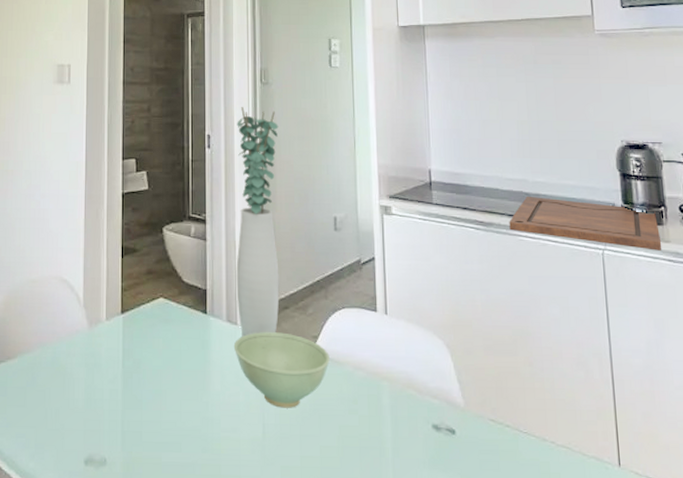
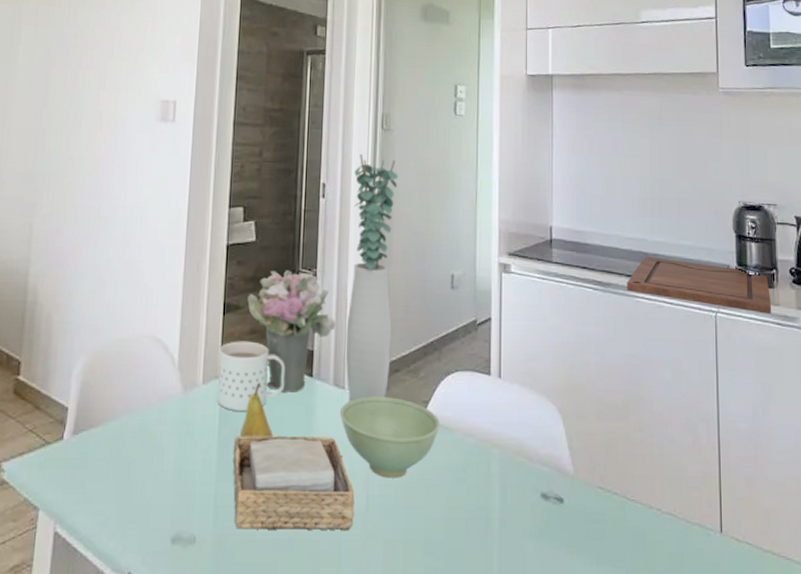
mug: none [119,281,181,346] -> present [217,341,286,412]
napkin holder: none [136,368,252,456] -> present [232,436,355,530]
fruit: none [141,319,173,370] -> present [239,382,273,438]
flower bouquet: none [143,215,226,328] -> present [247,270,336,393]

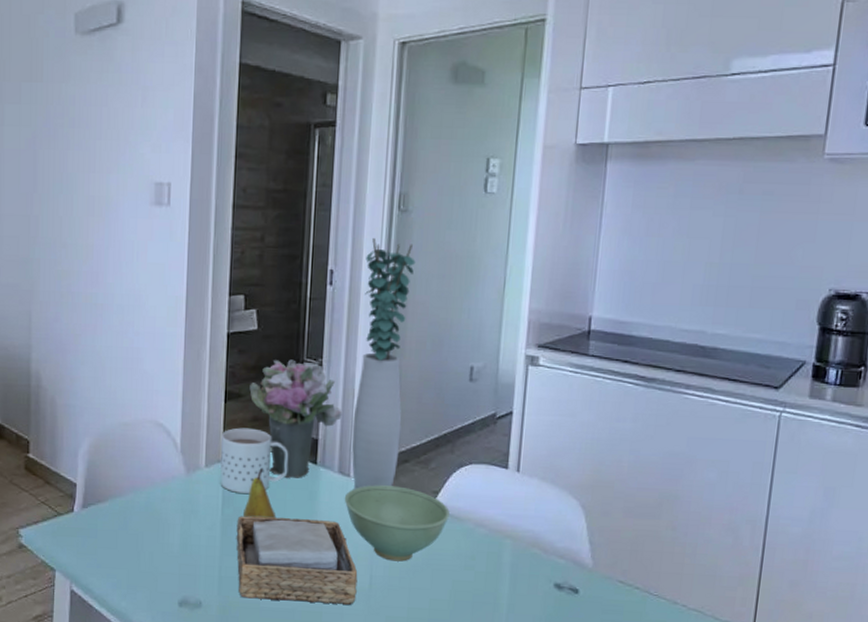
cutting board: present [627,256,772,314] -> none [674,349,853,415]

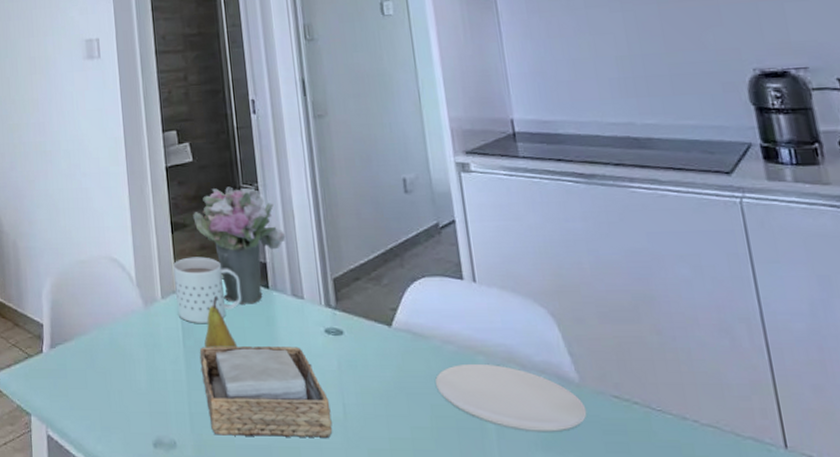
bowl: present [344,485,450,562] -> none [302,305,413,387]
vase: present [351,238,416,489] -> none [282,67,350,311]
plate: none [460,545,593,610] -> present [434,363,587,433]

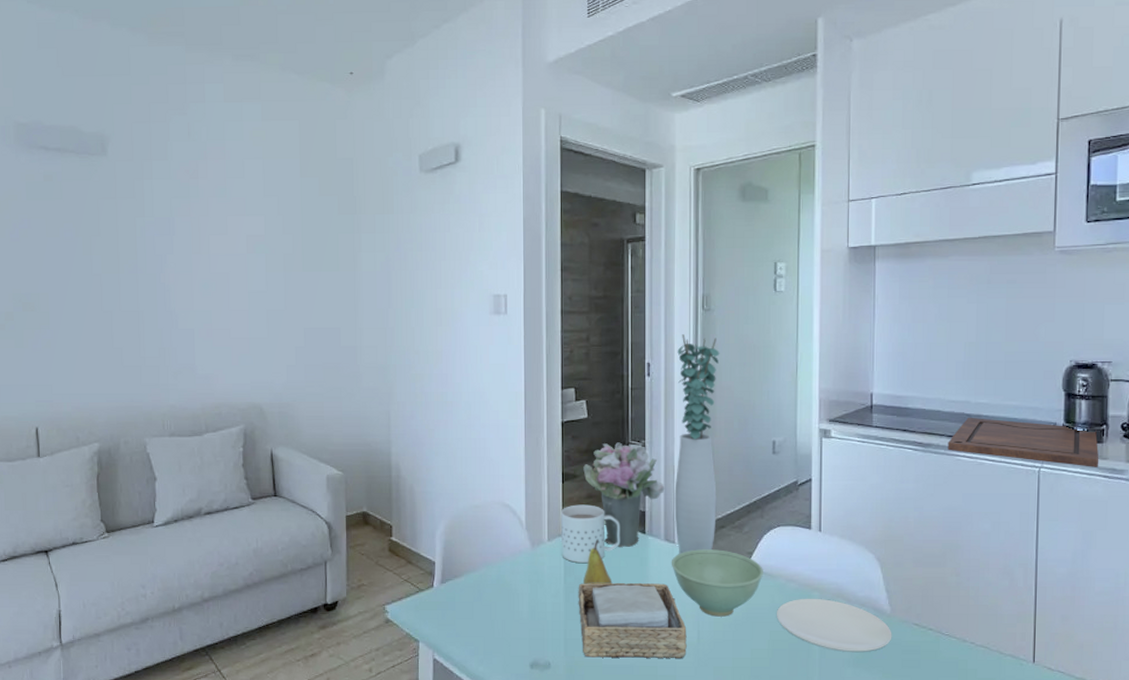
vase: none [282,67,350,311] -> present [674,334,720,554]
bowl: none [302,305,413,387] -> present [671,549,763,617]
cutting board: none [616,141,821,195] -> present [948,417,1099,467]

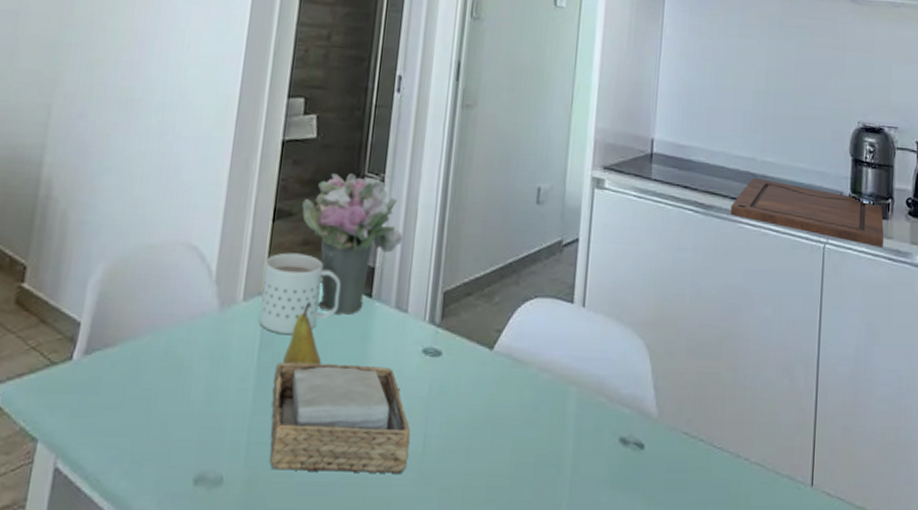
bowl: present [671,549,763,617] -> none [400,322,513,416]
vase: present [674,334,720,554] -> none [410,45,486,328]
plate: present [776,598,892,653] -> none [523,394,658,470]

